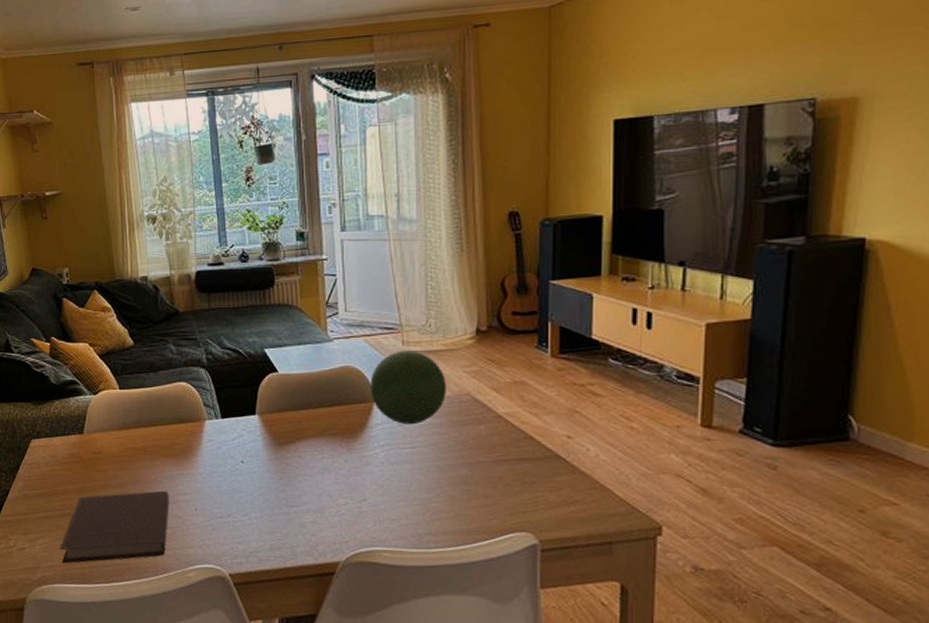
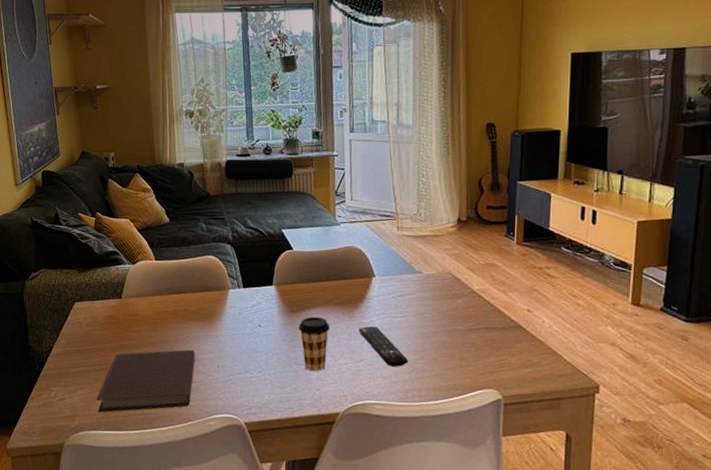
coffee cup: none [288,449,325,514] -> present [298,316,330,372]
remote control: none [360,459,421,507] -> present [359,326,409,367]
decorative orb: present [370,350,447,425] -> none [369,235,433,298]

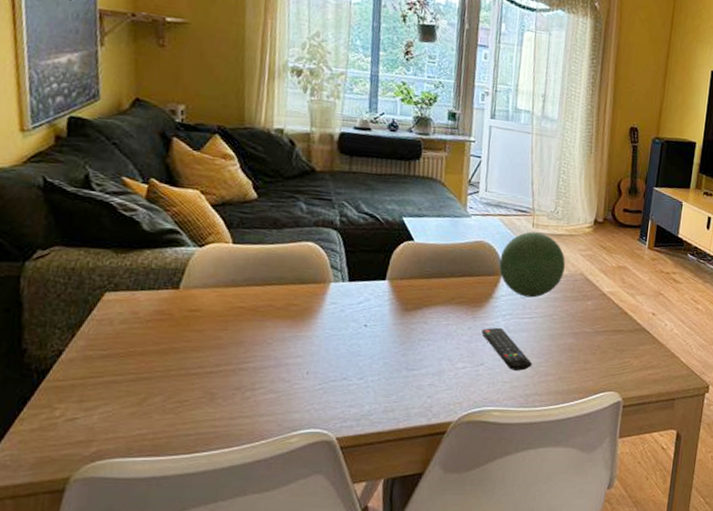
notebook: present [97,349,195,413] -> none [128,353,279,435]
coffee cup: present [298,316,330,372] -> none [412,316,450,377]
decorative orb: none [369,235,433,298] -> present [499,231,566,298]

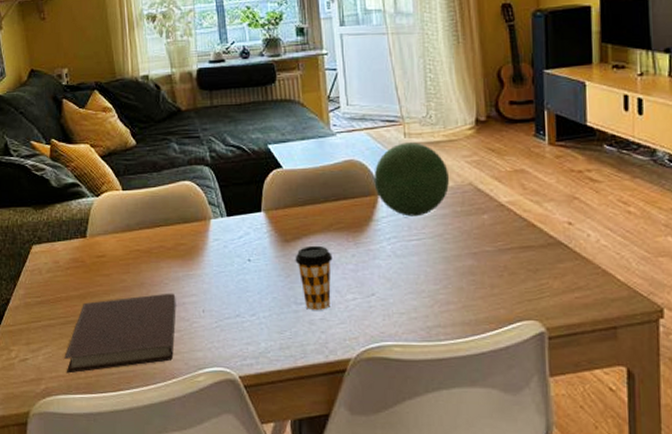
notebook: none [128,353,279,435] -> present [64,293,176,374]
coffee cup: none [412,316,450,377] -> present [295,245,333,311]
remote control: present [481,327,533,371] -> none [367,252,429,300]

